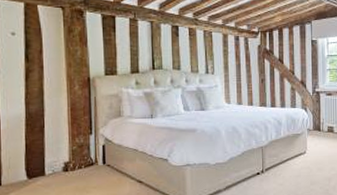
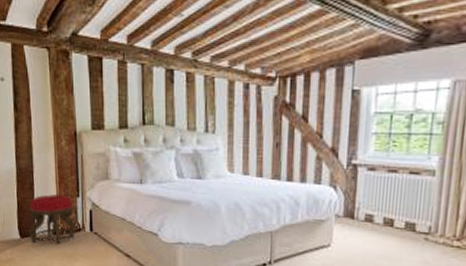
stool: none [38,134,89,182] -> present [29,194,77,244]

